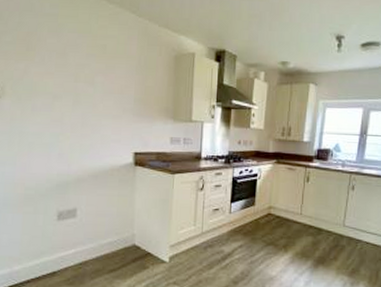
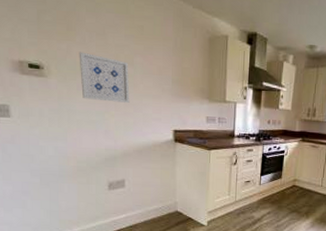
wall art: none [36,71,89,124] -> present [79,51,130,103]

